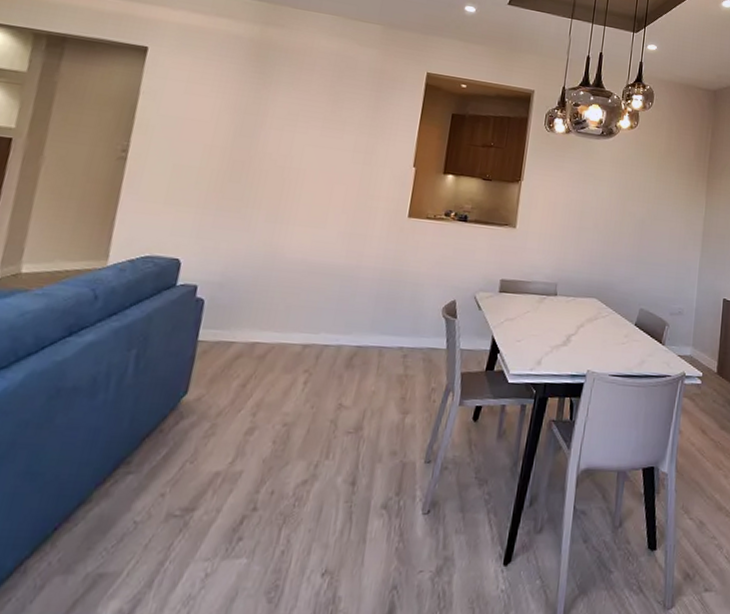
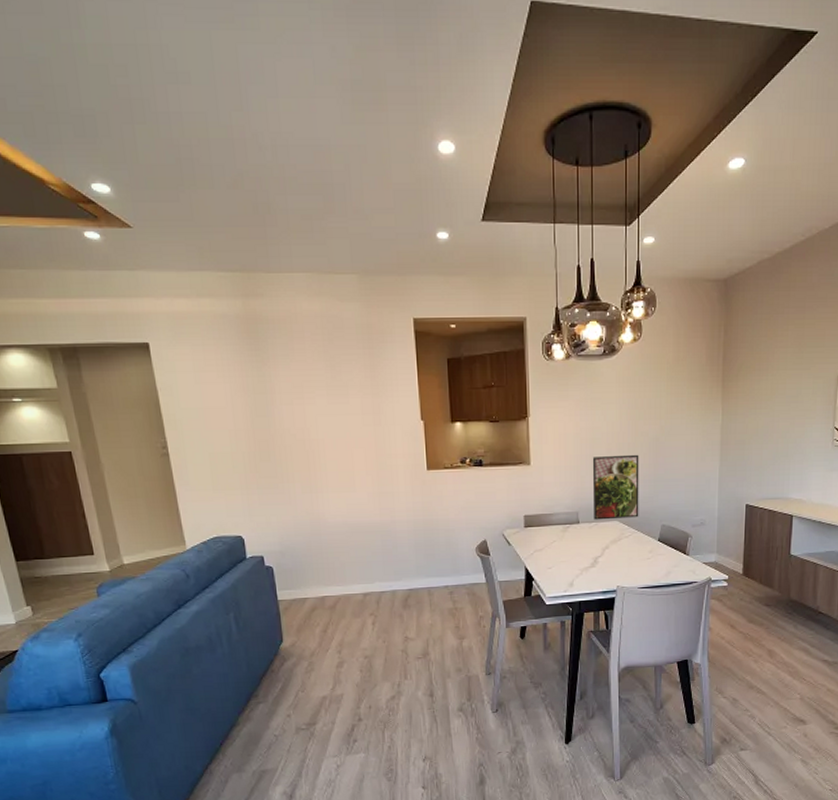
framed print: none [572,229,625,298] -> present [592,454,639,520]

